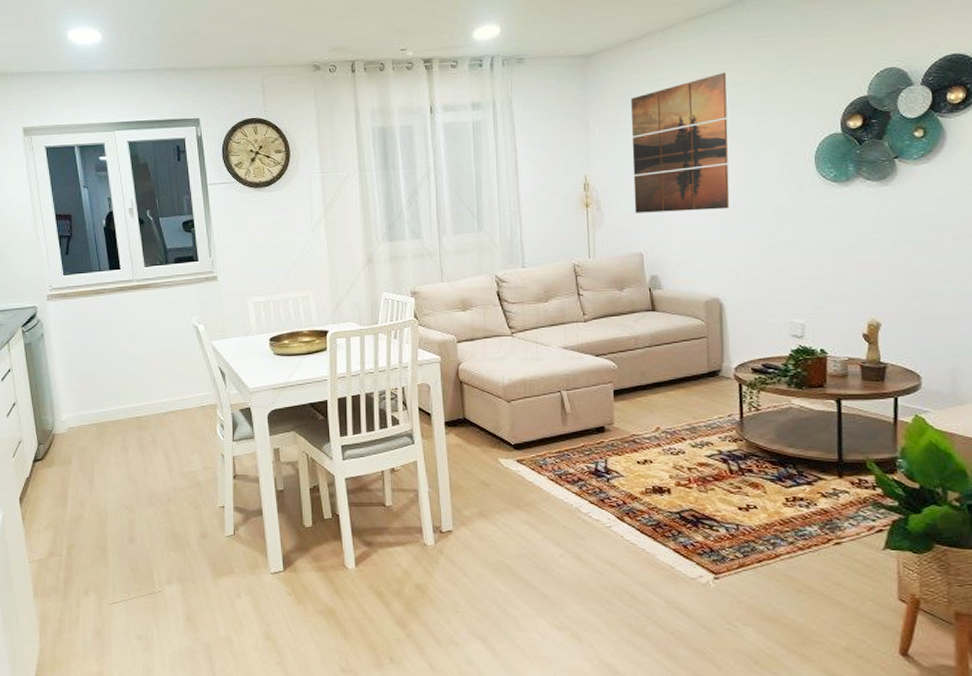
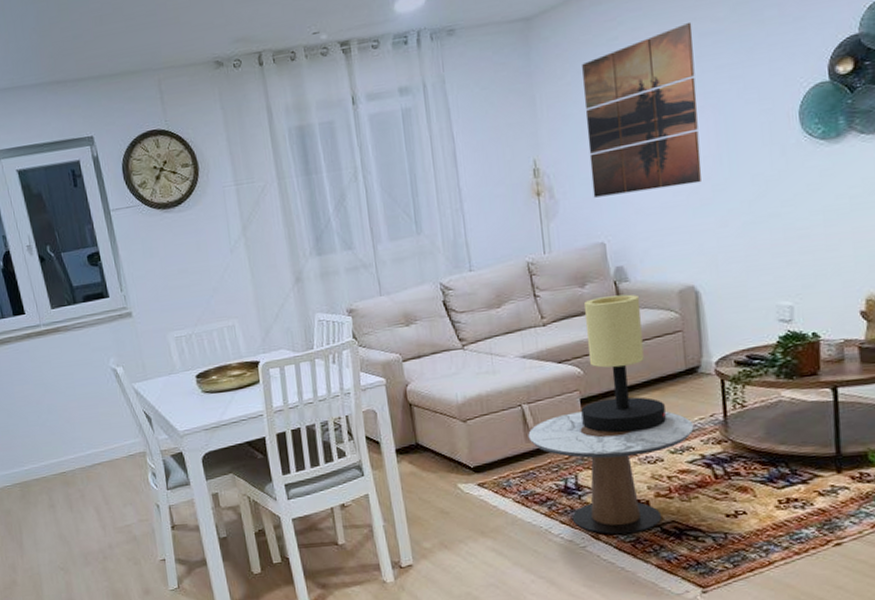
side table: none [565,402,714,518] -> present [528,411,694,535]
table lamp: none [614,300,689,424] -> present [581,294,666,433]

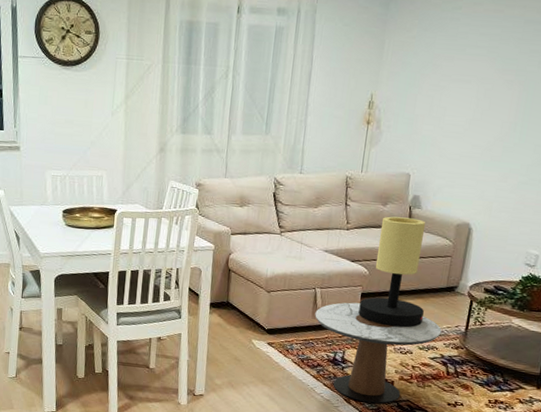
wall art: present [582,21,702,198] -> none [410,8,522,142]

